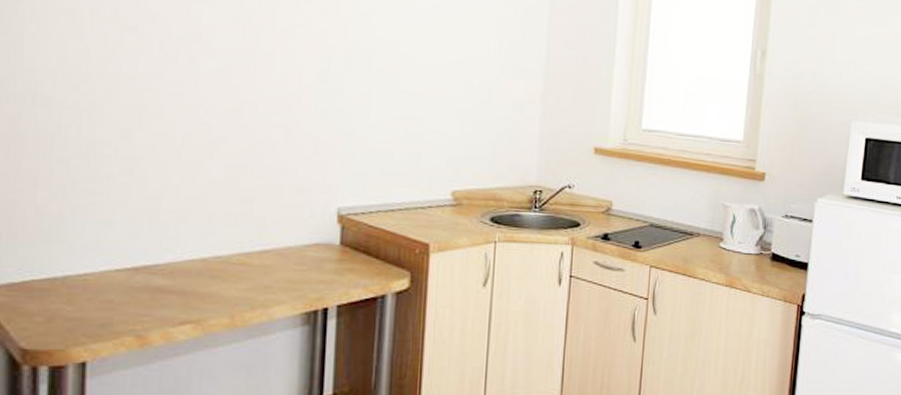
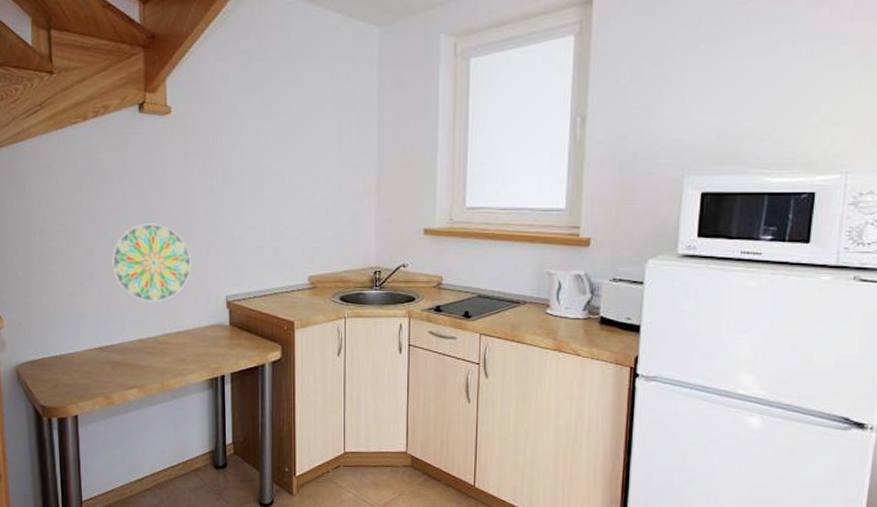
decorative plate: none [164,106,291,211] -> present [111,223,192,303]

